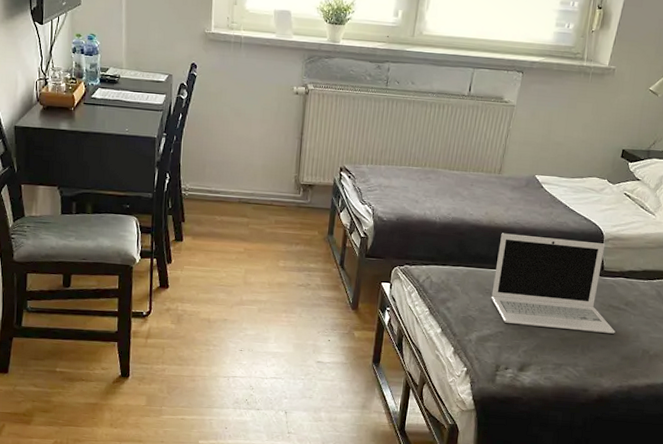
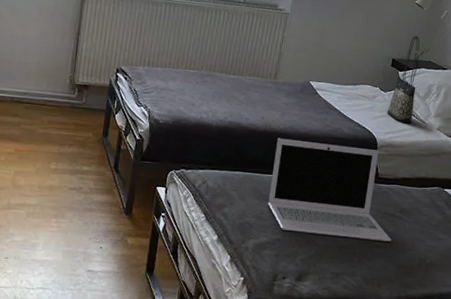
tote bag: none [615,124,653,216] -> present [387,35,420,124]

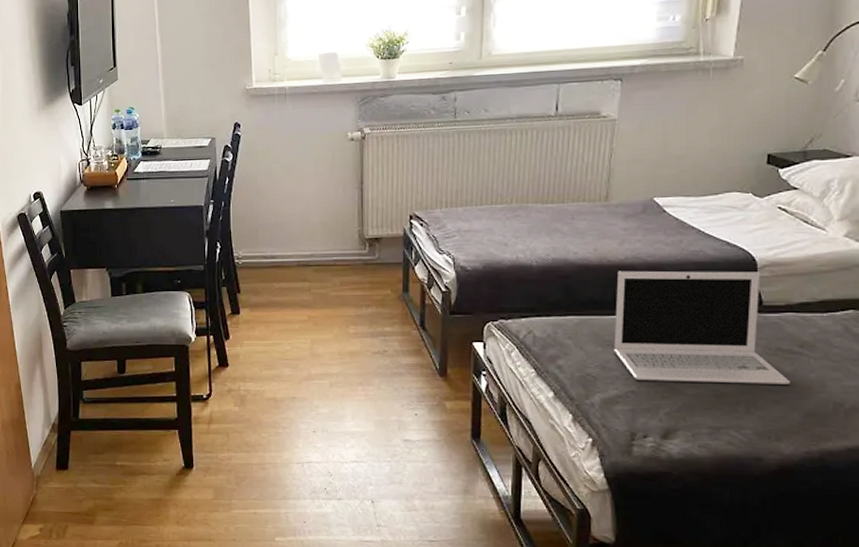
tote bag: present [387,35,420,124] -> none [767,119,807,234]

